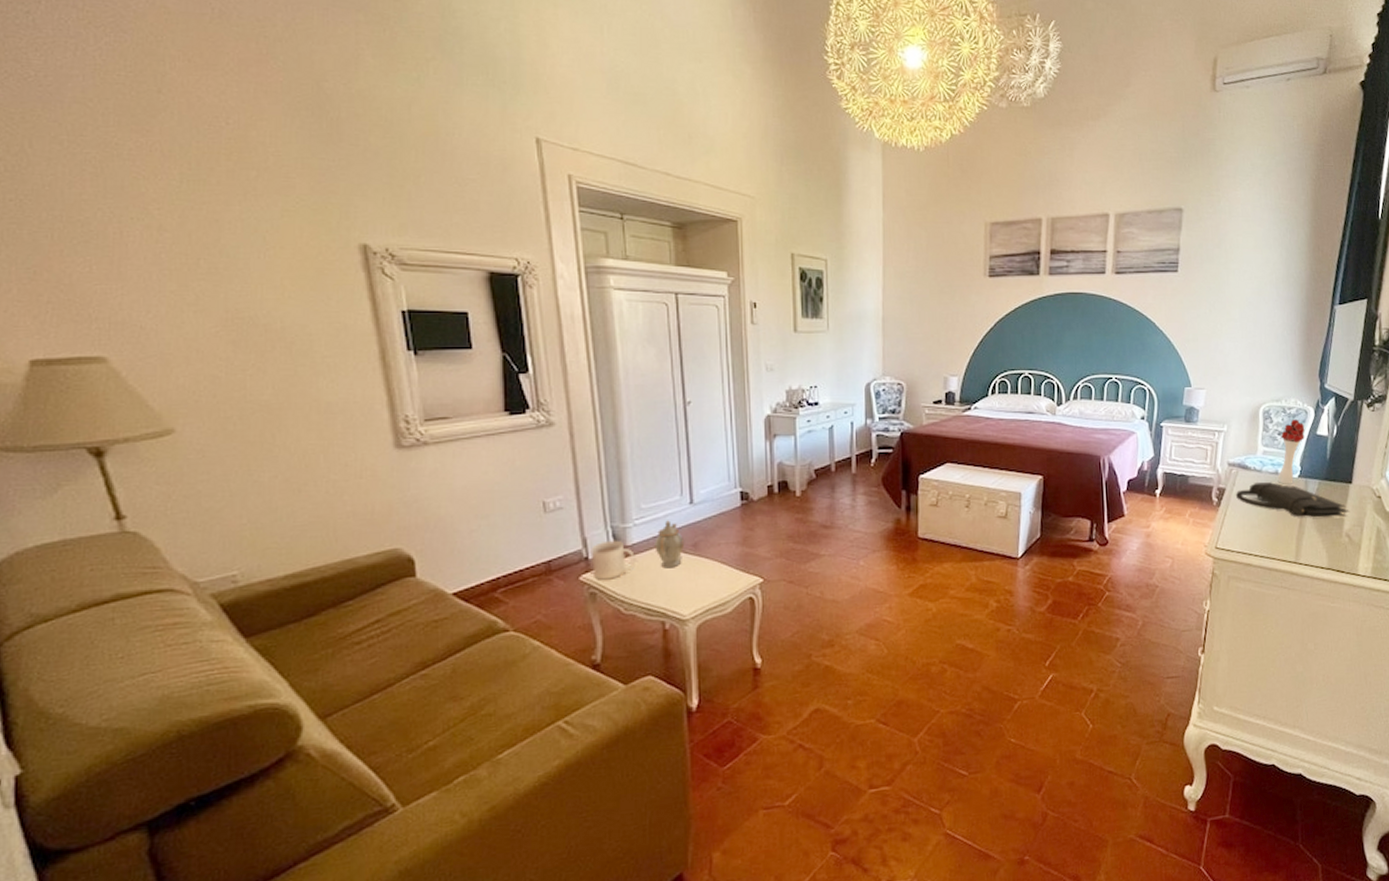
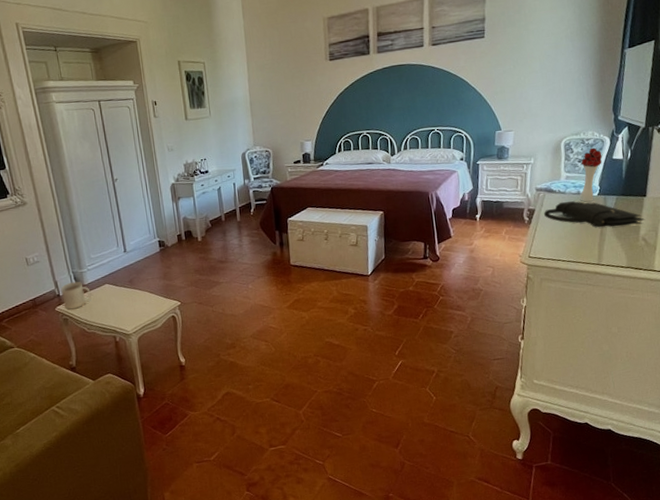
teapot: present [654,520,685,569] -> none [103,265,124,299]

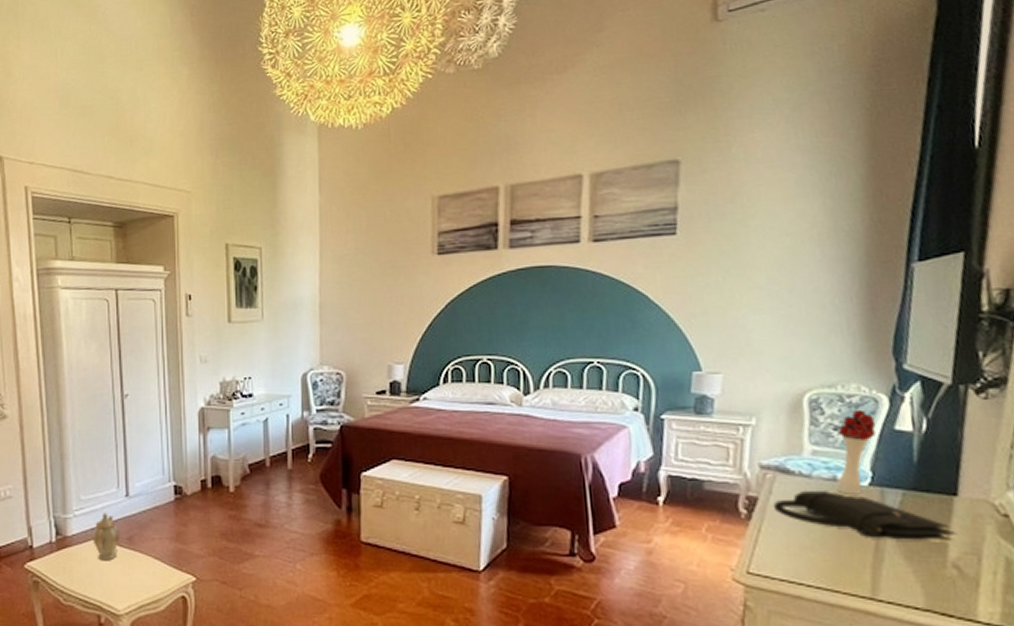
mug: present [60,281,92,310] -> none [35,530,74,569]
teapot: none [103,265,124,299] -> present [92,512,121,561]

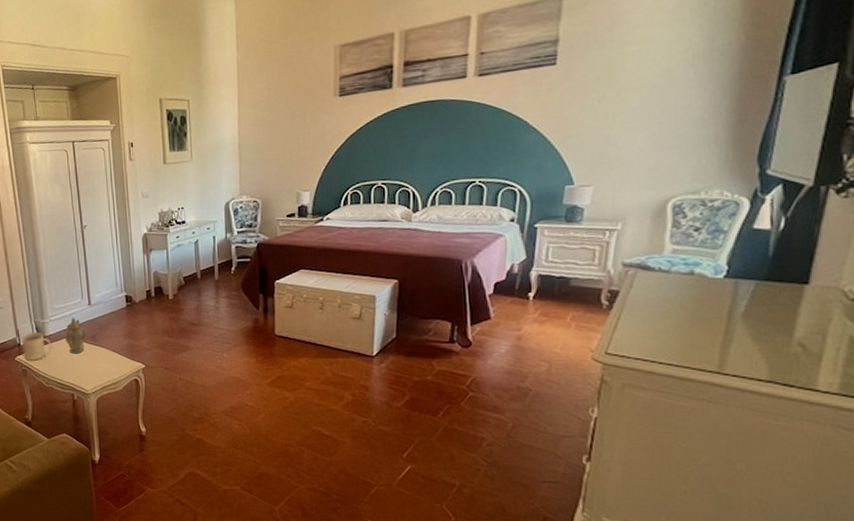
mug: none [35,530,74,569] -> present [21,331,52,361]
handbag: present [772,491,956,540] -> none [632,284,804,323]
flower bouquet: present [836,409,876,496] -> none [693,212,735,287]

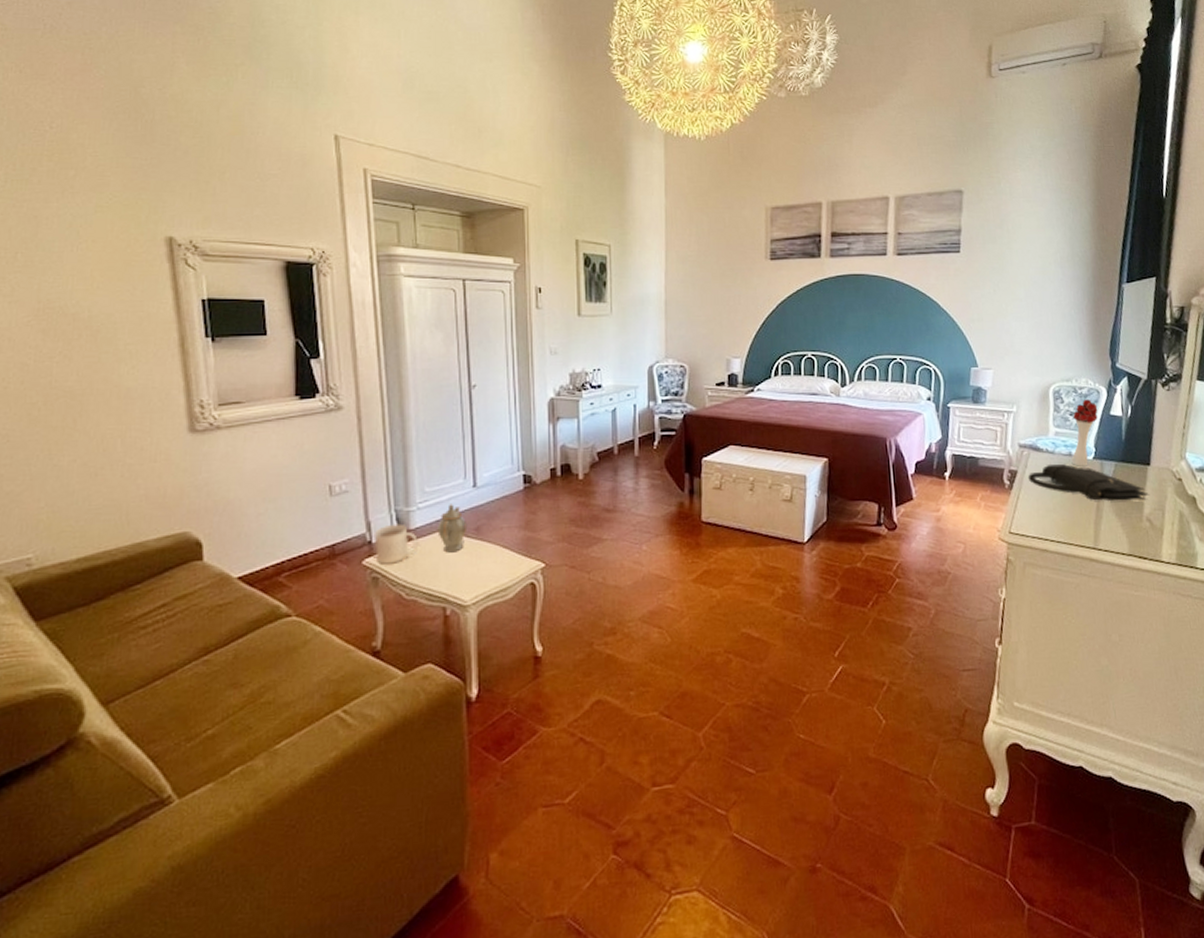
handbag: none [632,284,804,323] -> present [1027,464,1149,501]
flower bouquet: none [693,212,735,287] -> present [1071,399,1098,468]

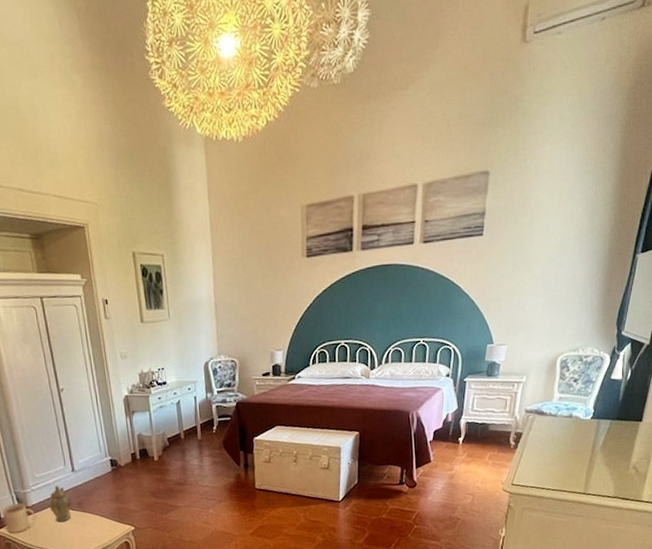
handbag: present [1027,464,1149,501] -> none [531,425,638,454]
flower bouquet: present [1071,399,1098,468] -> none [571,366,600,427]

